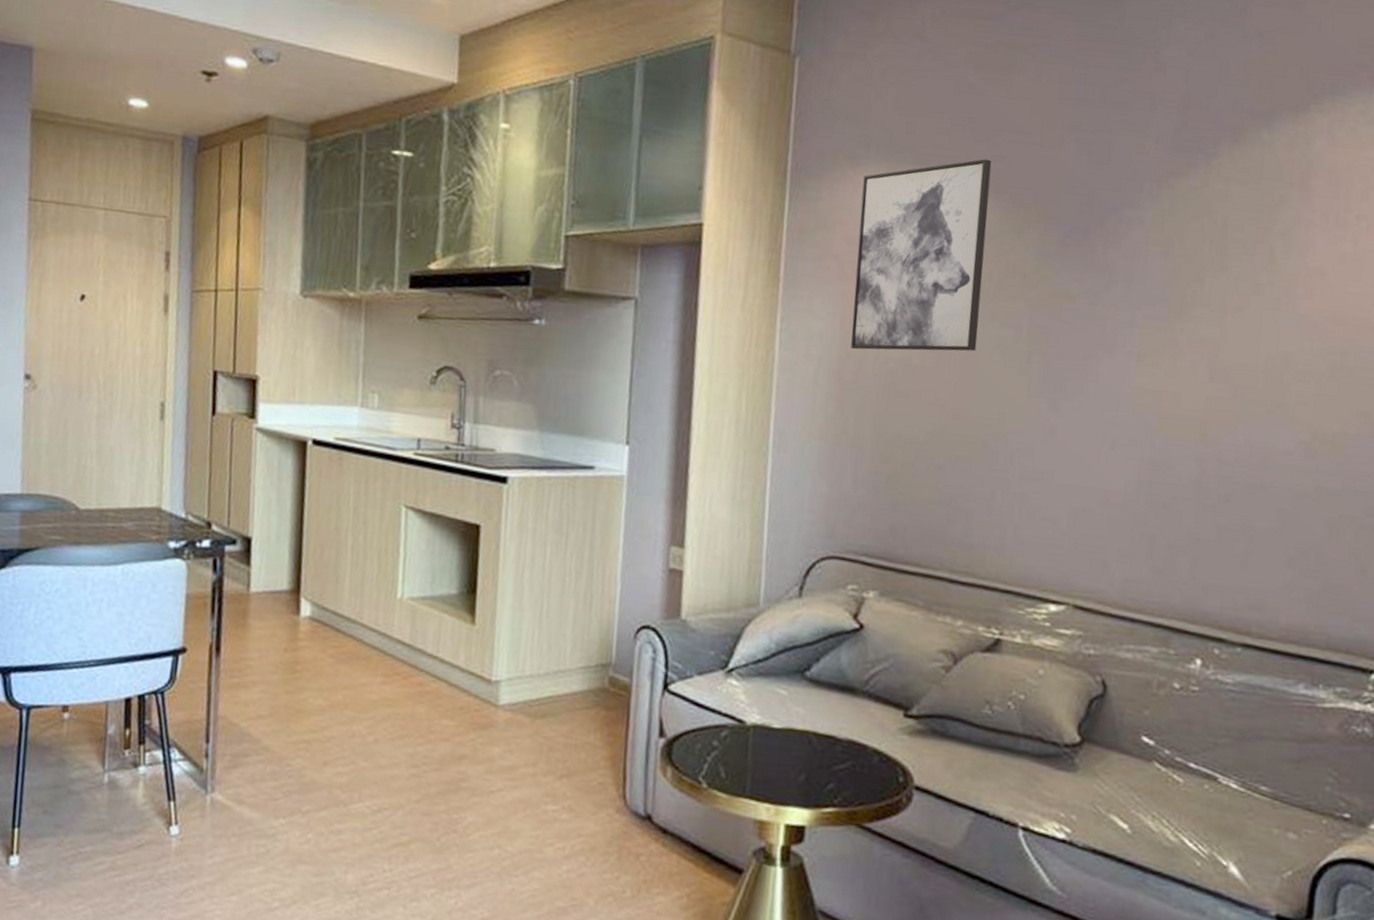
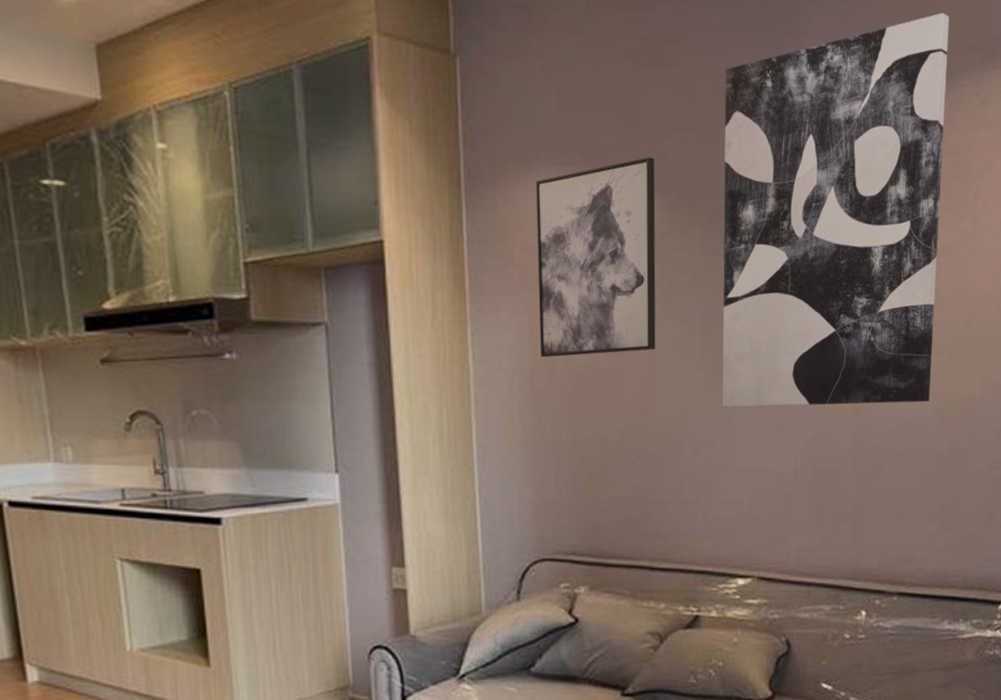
wall art: none [1046,30,1334,434] -> present [722,13,950,408]

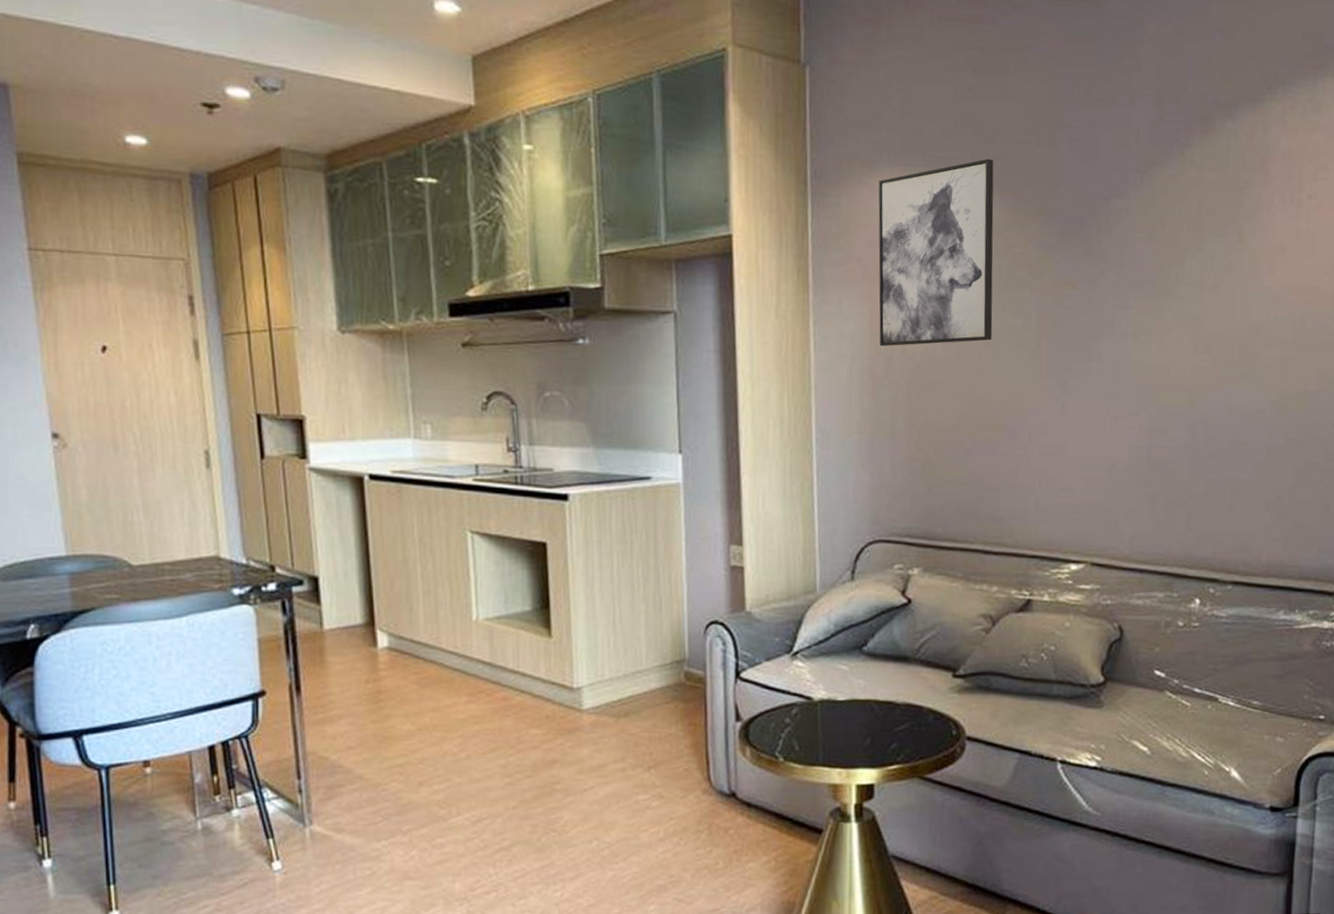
wall art: present [722,13,950,408] -> none [1057,24,1283,397]

